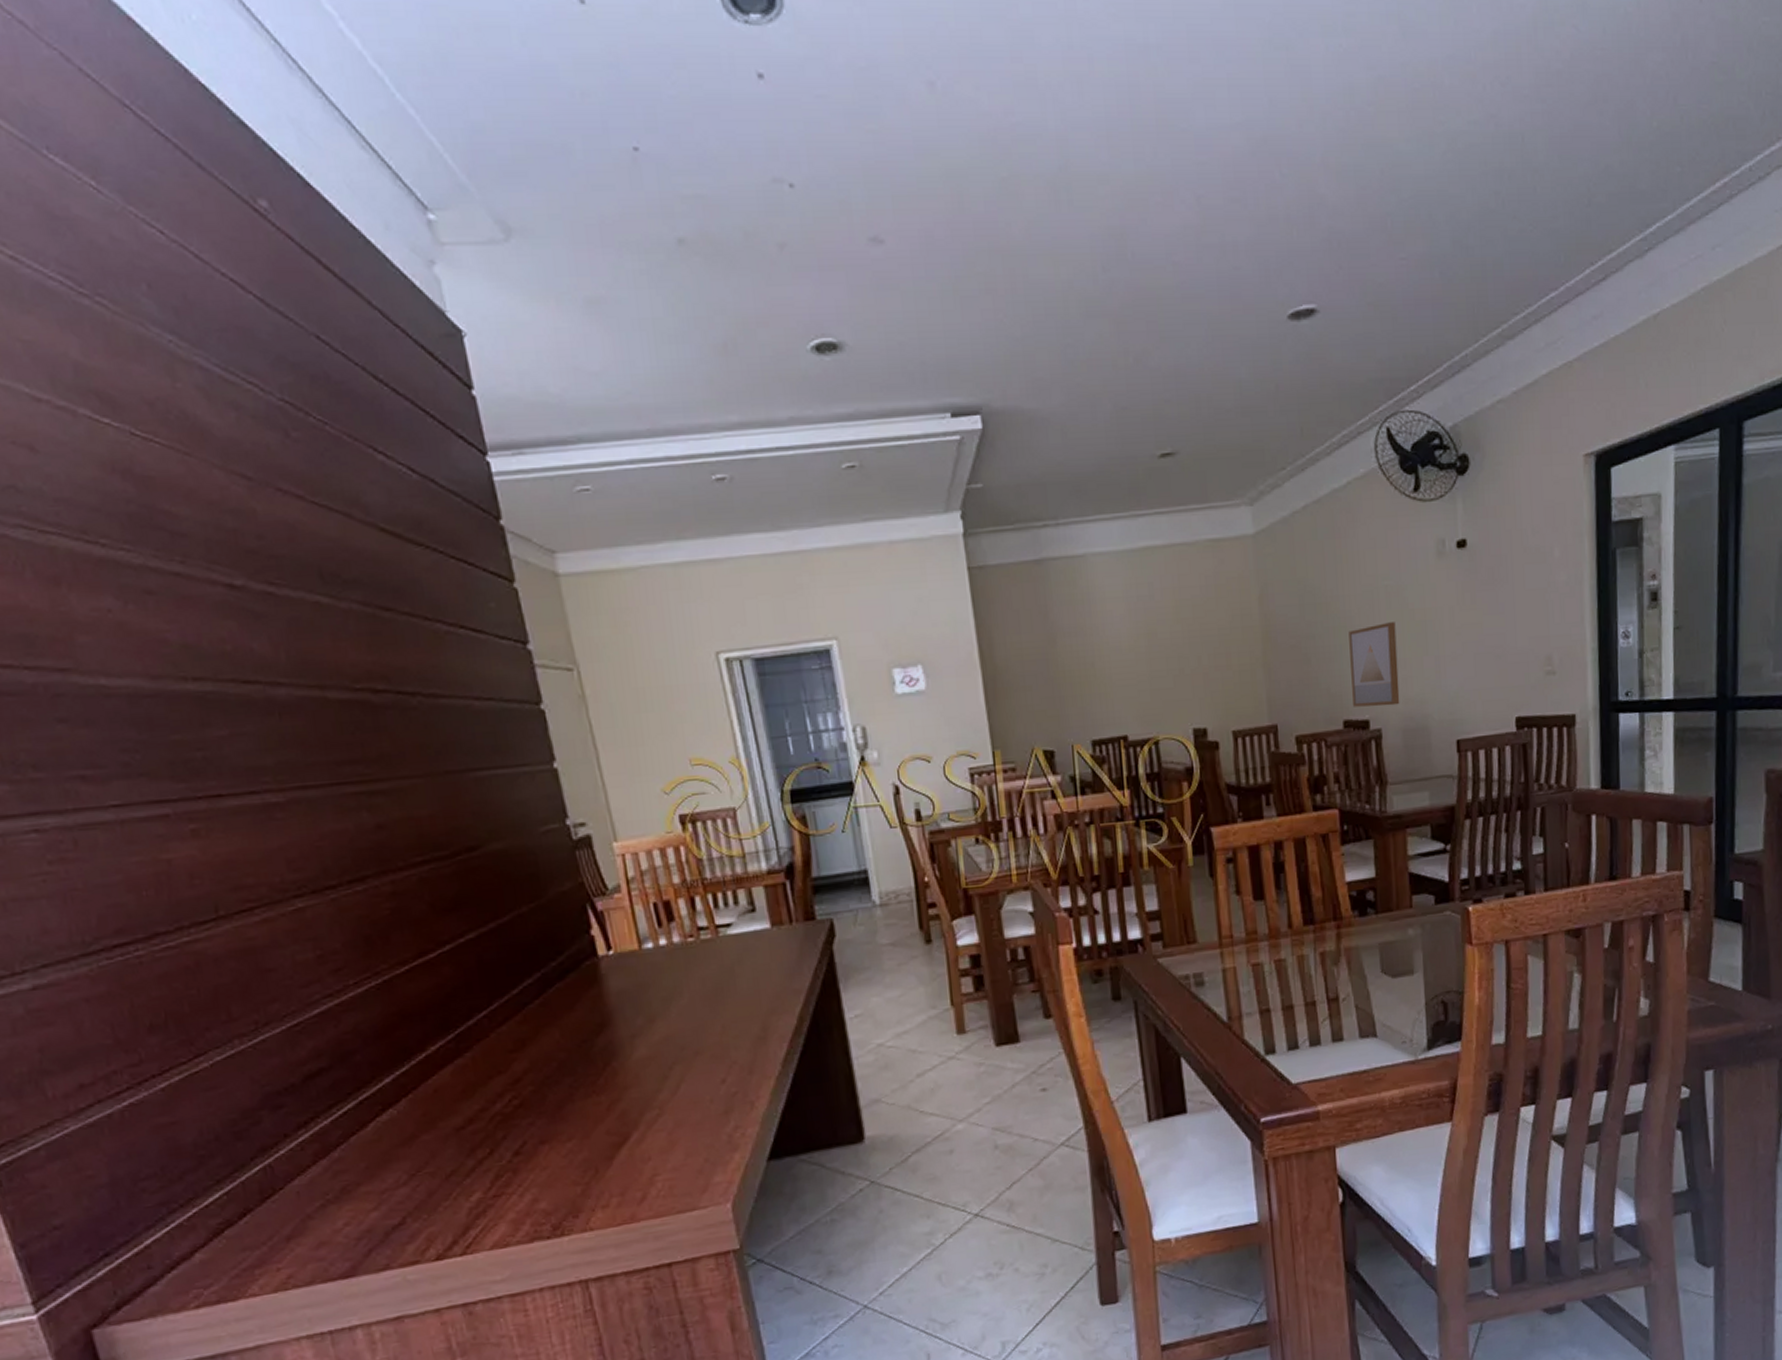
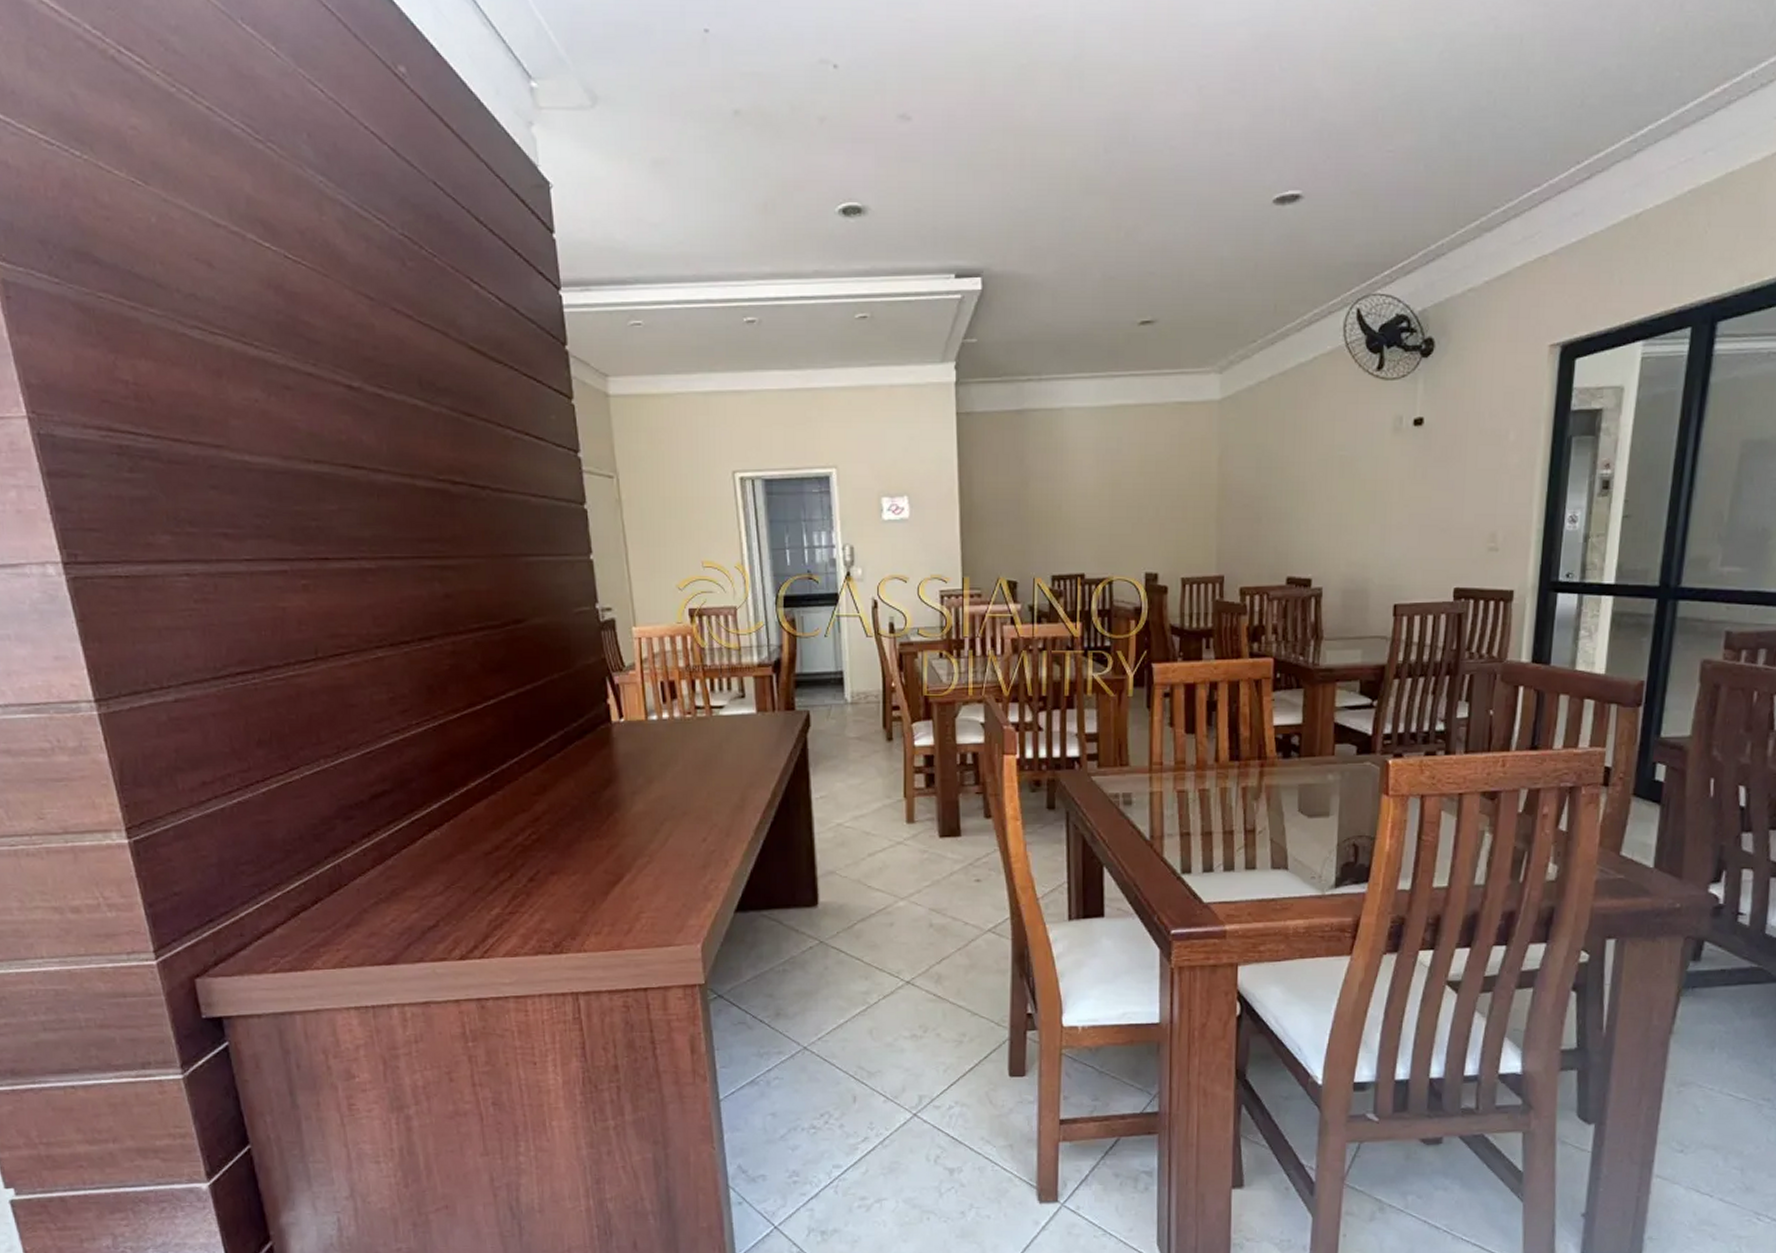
wall art: present [1349,622,1400,707] -> none [1298,490,1346,567]

